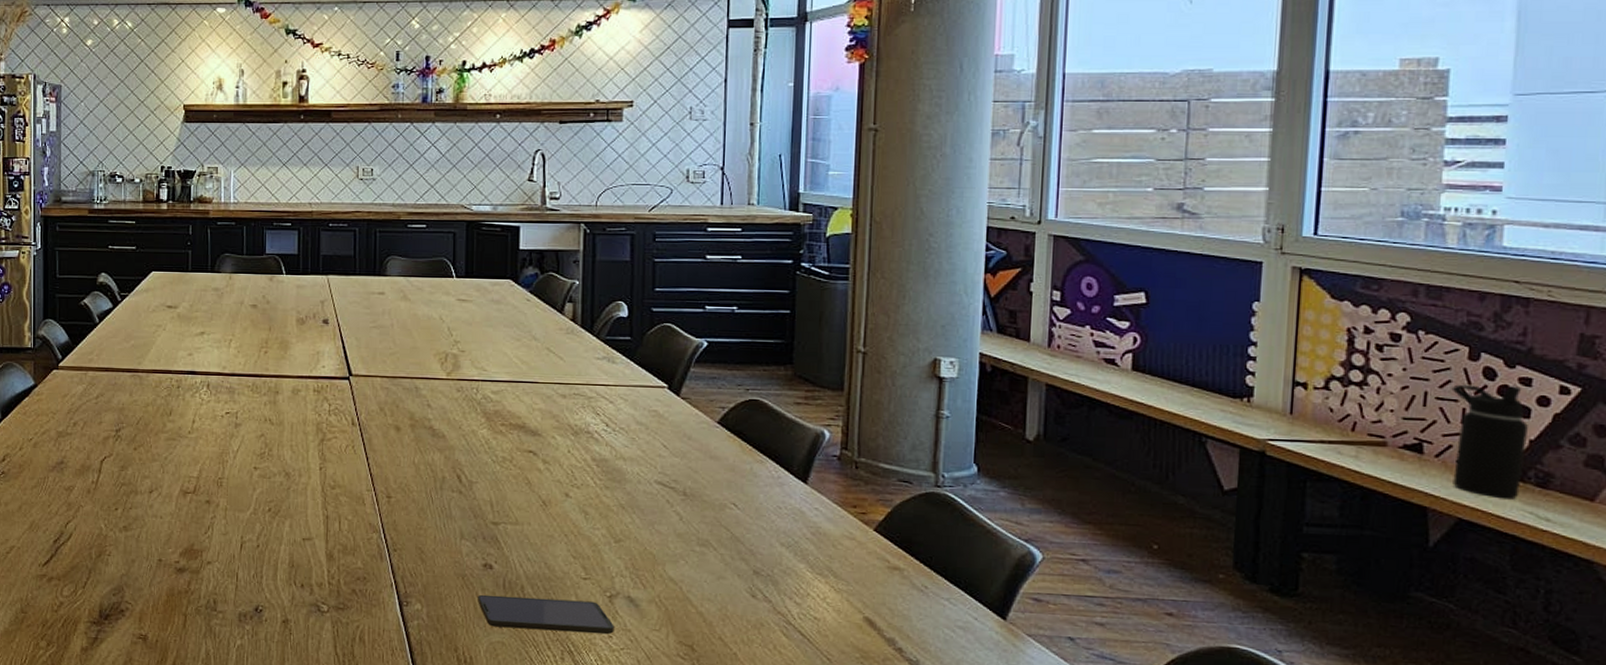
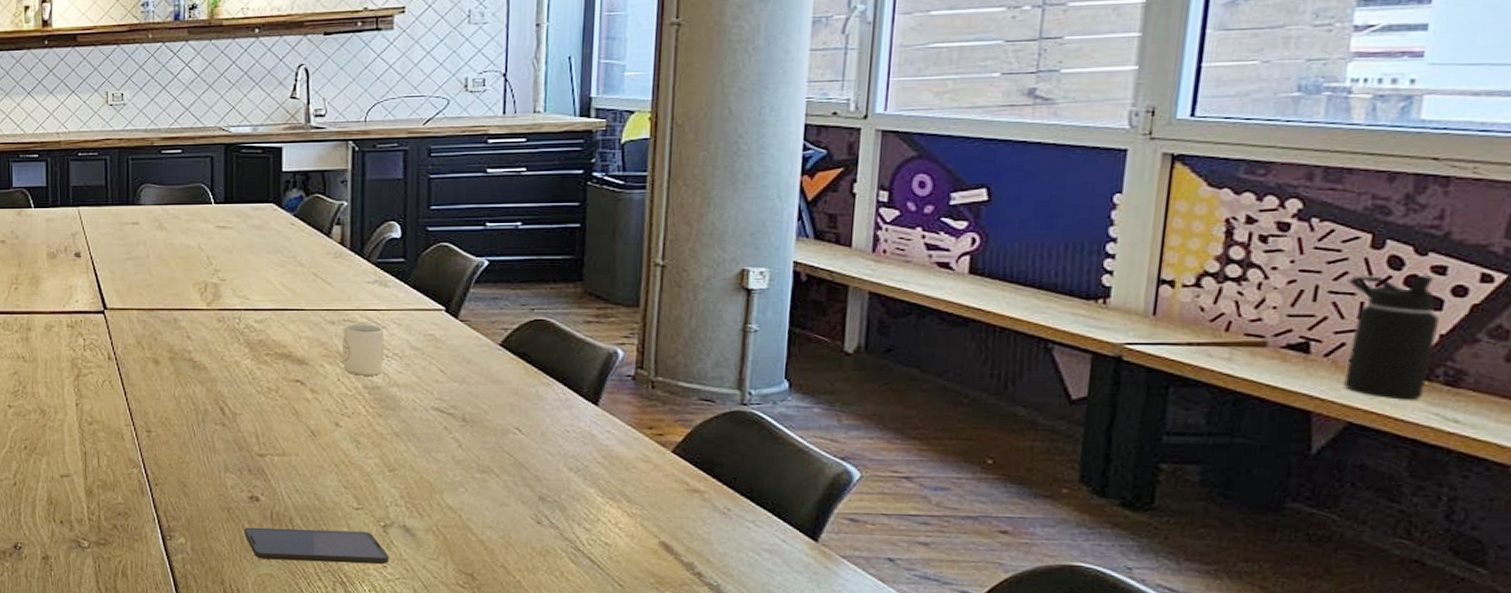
mug: none [573,397,612,449] -> present [342,324,385,376]

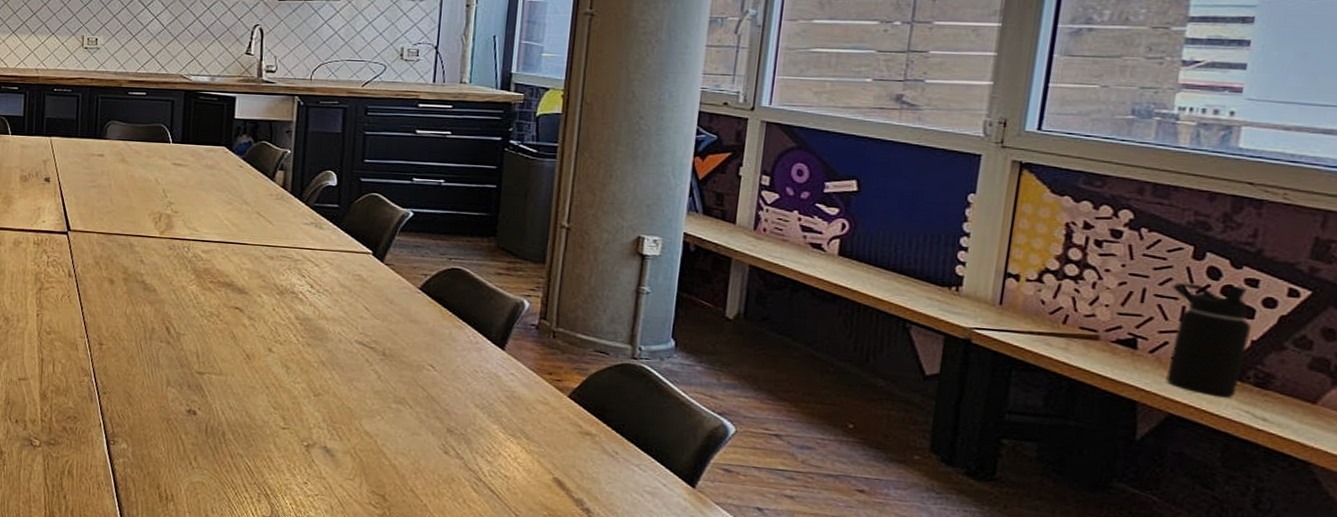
smartphone: present [244,527,389,565] -> none [181,438,310,481]
mug: present [342,324,385,376] -> none [278,260,317,309]

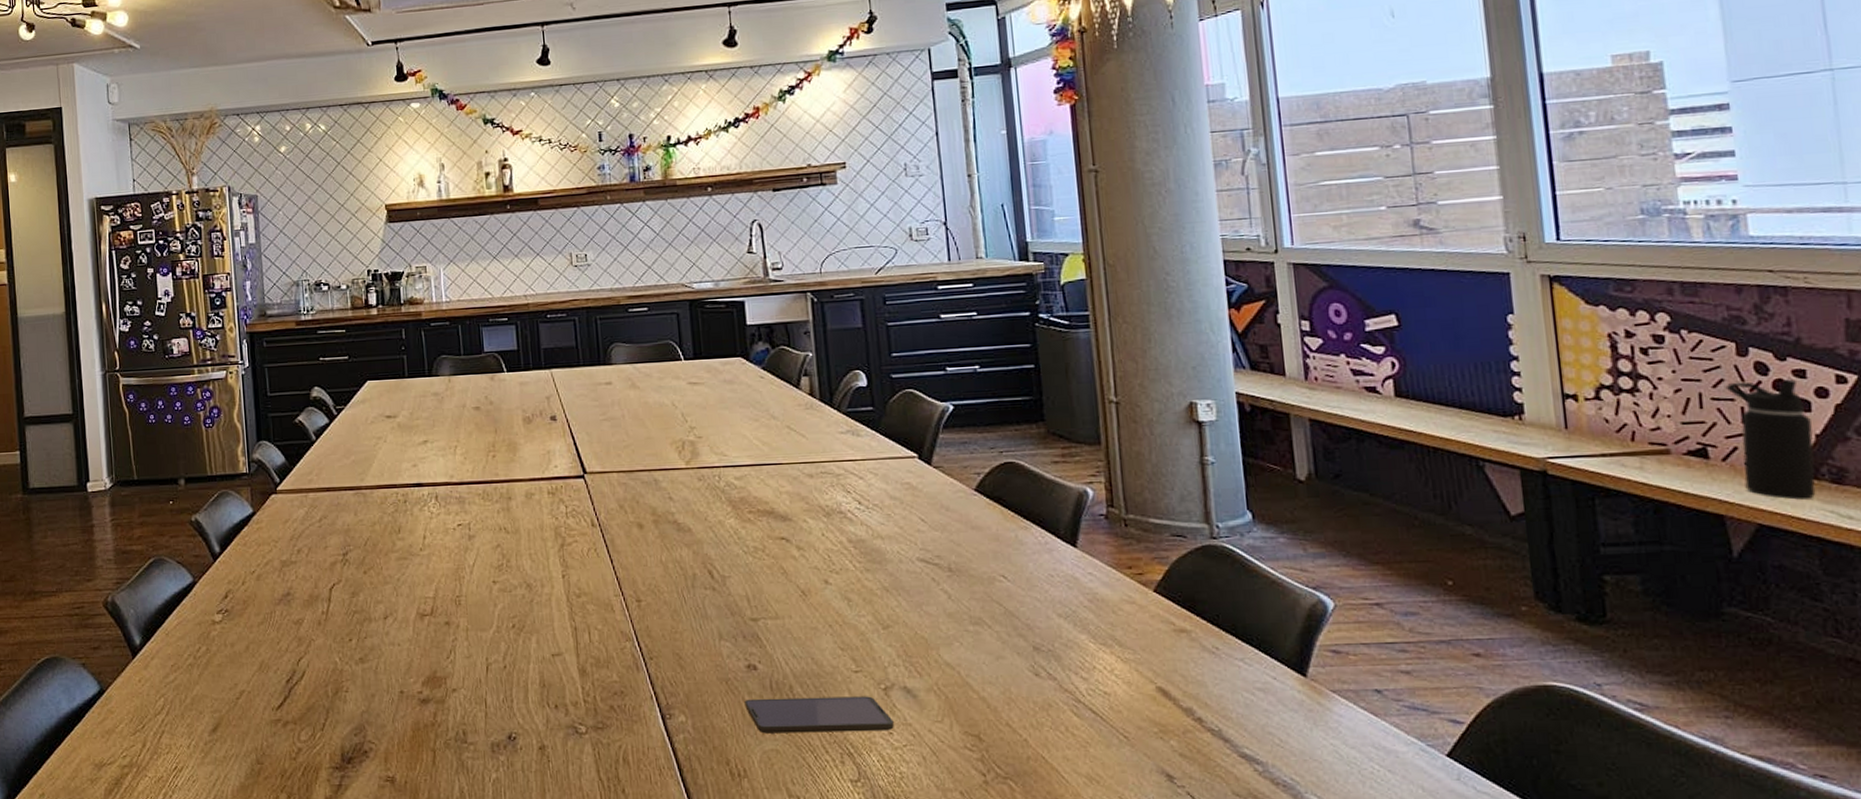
smartphone: none [181,438,310,481] -> present [745,696,894,734]

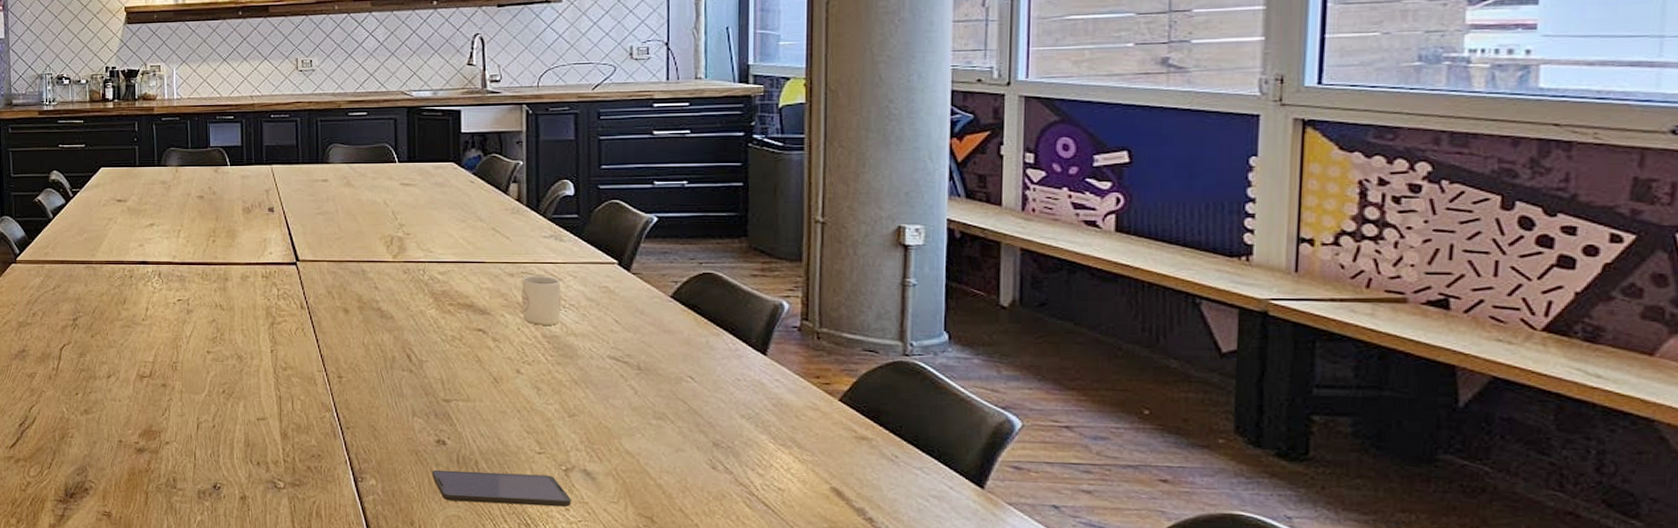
mug: none [822,475,865,529] -> present [522,276,561,326]
water bottle: present [1725,378,1816,498] -> none [1481,234,1573,354]

